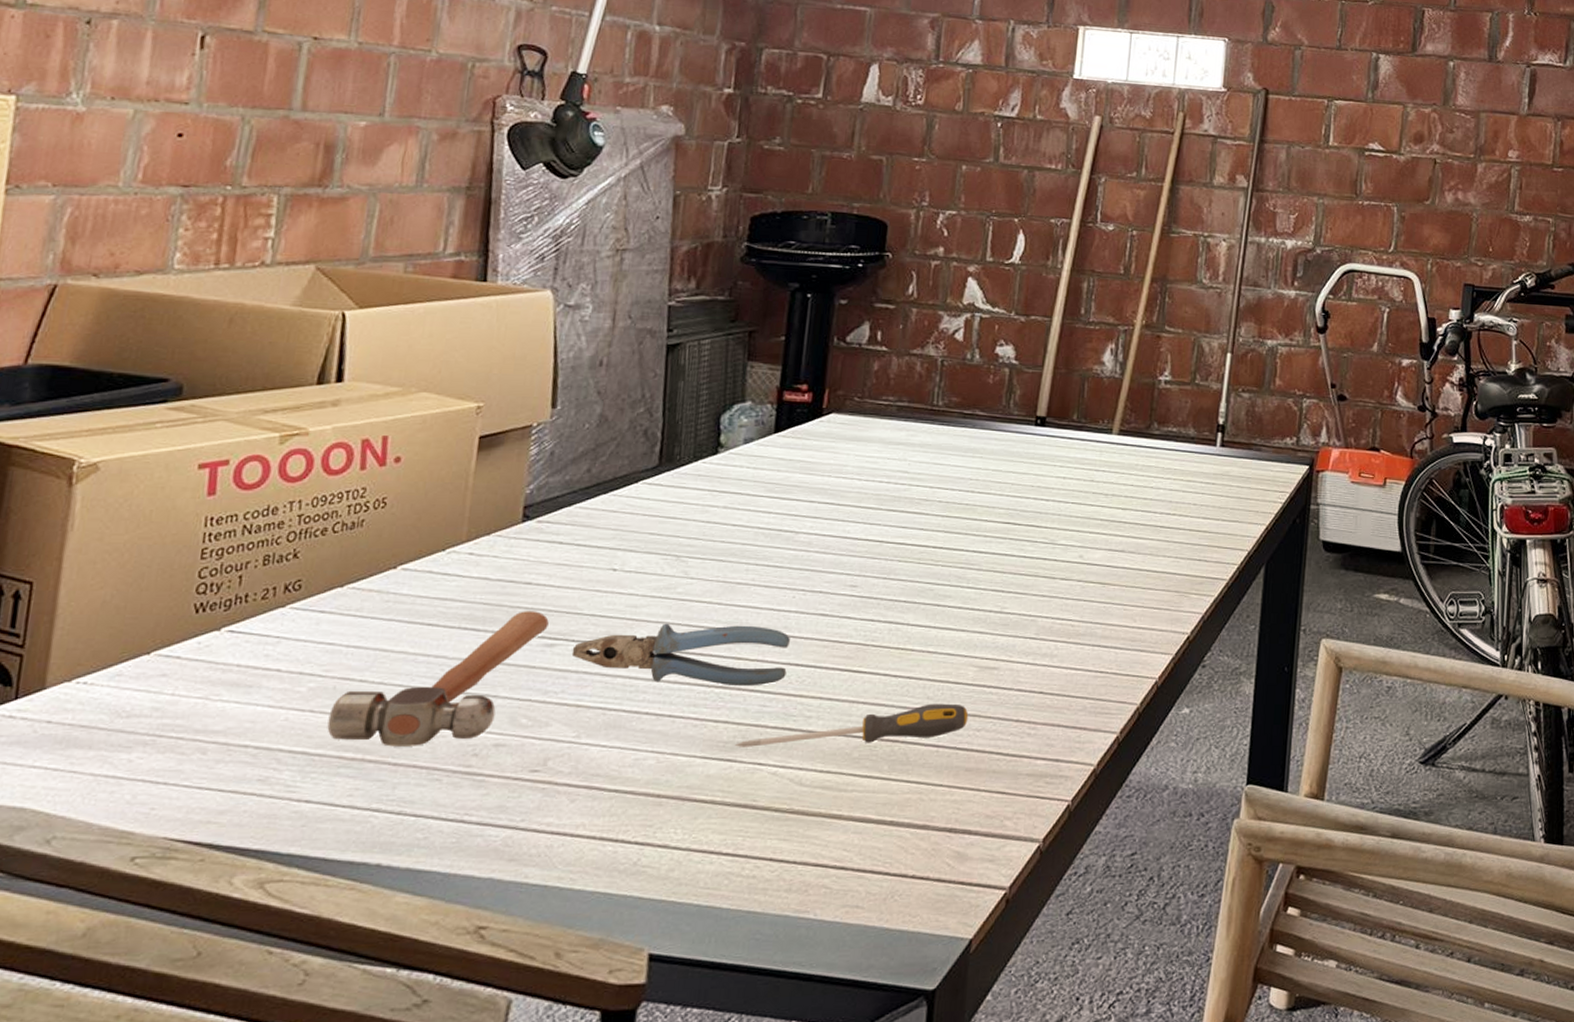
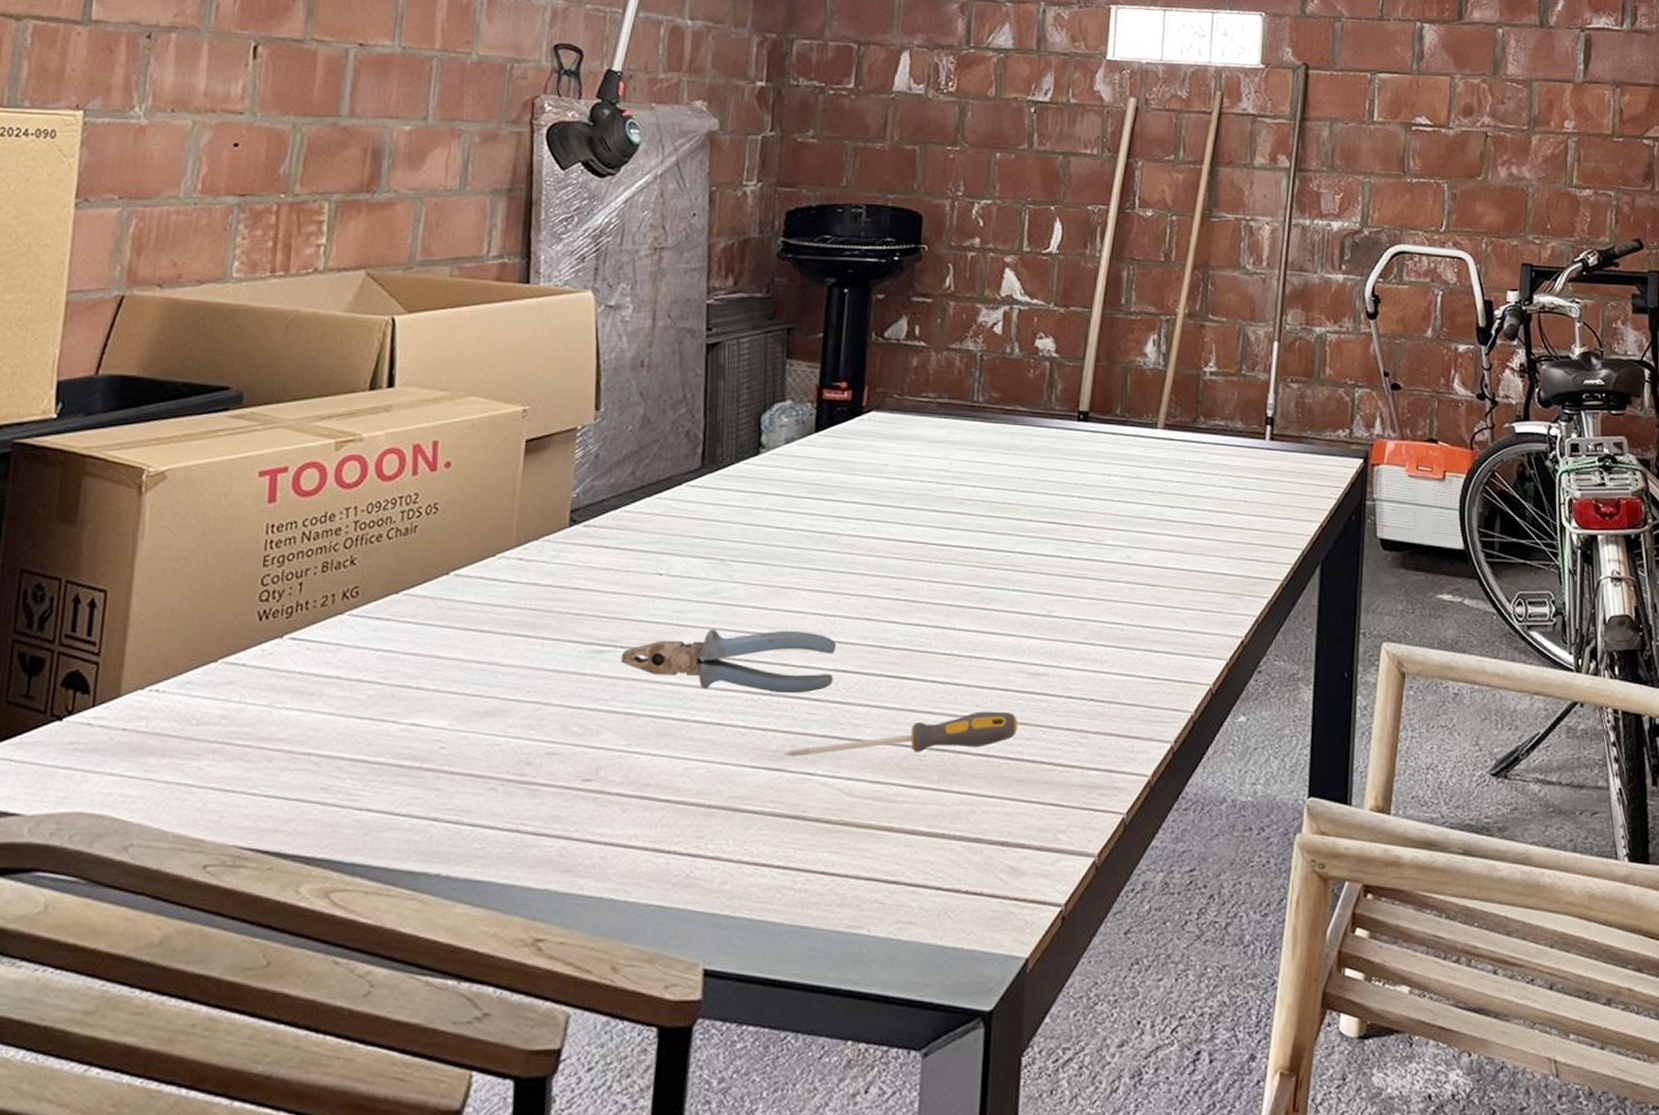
hammer: present [327,611,549,747] -> none [386,617,598,755]

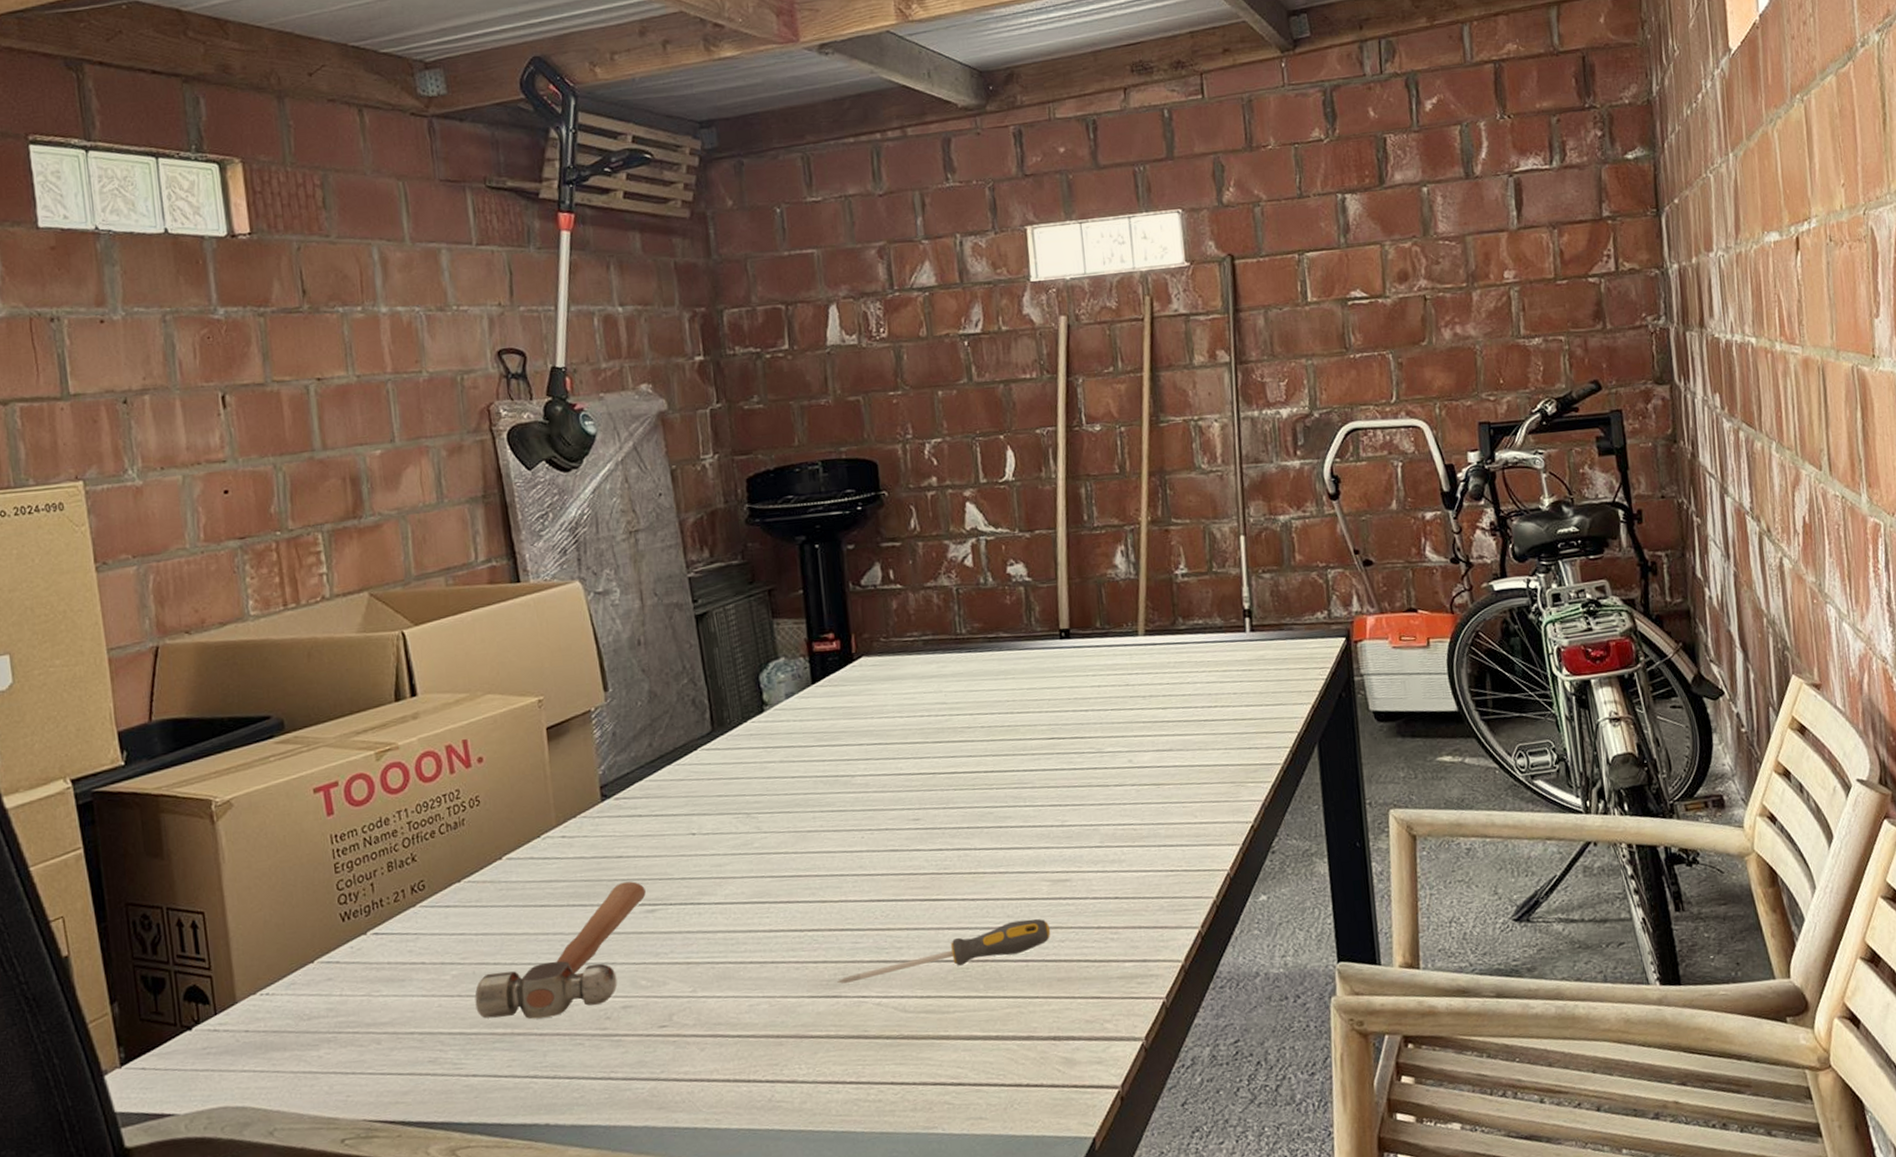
hammer: none [386,617,598,755] -> present [474,881,646,1020]
pliers: present [620,629,836,694] -> none [671,869,871,933]

